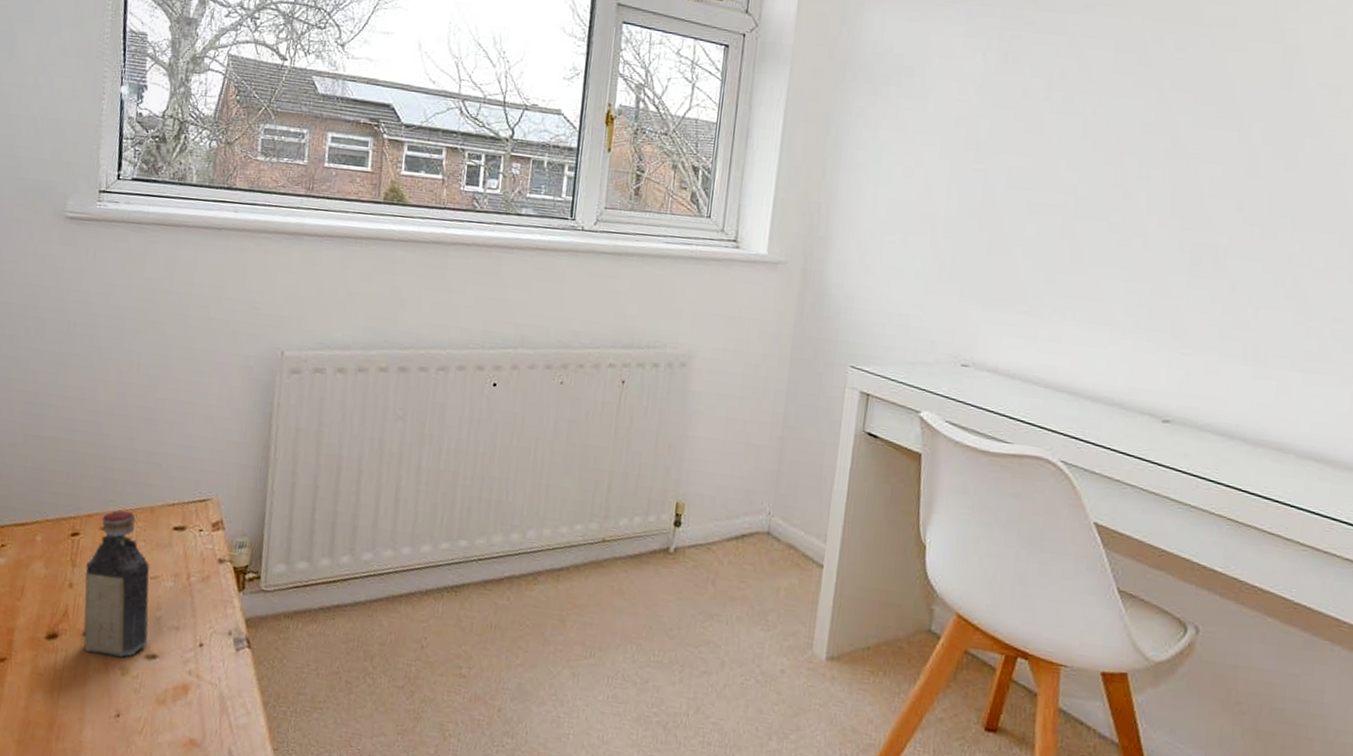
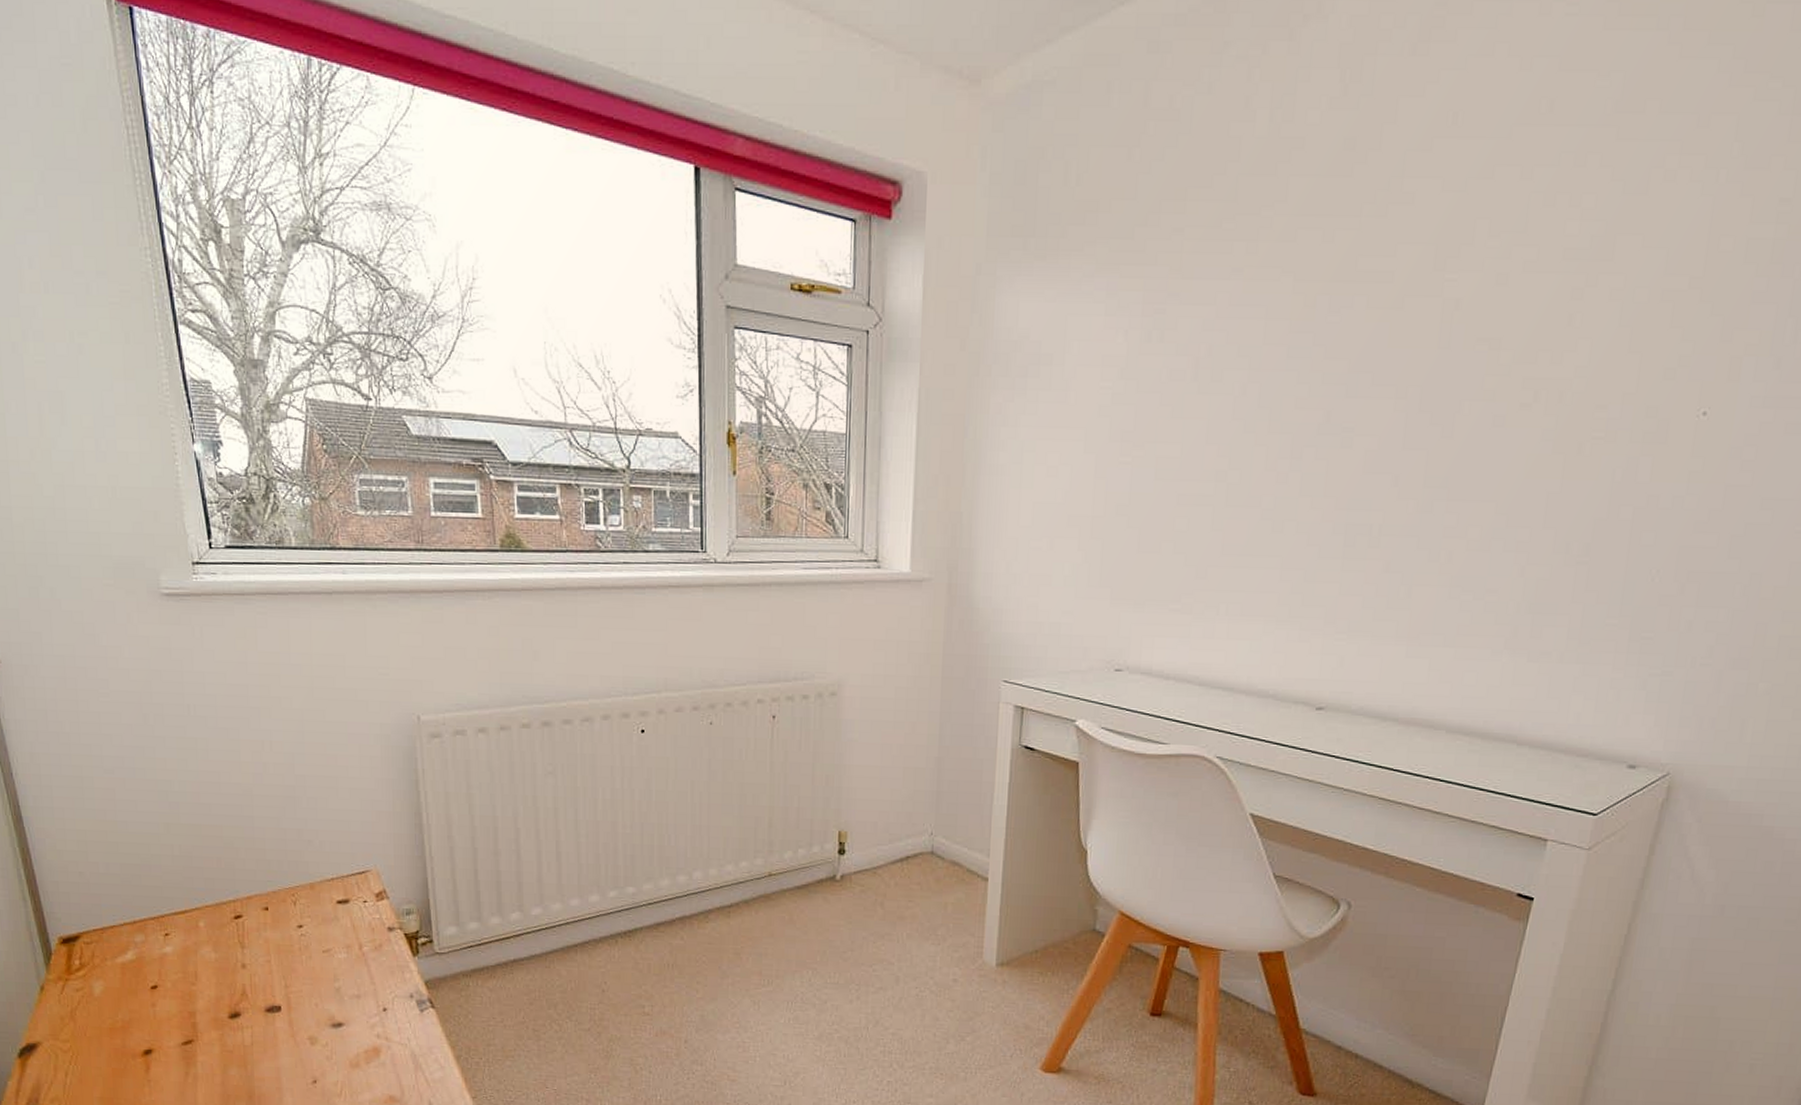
bottle: present [83,510,150,657] -> none [255,889,331,1028]

